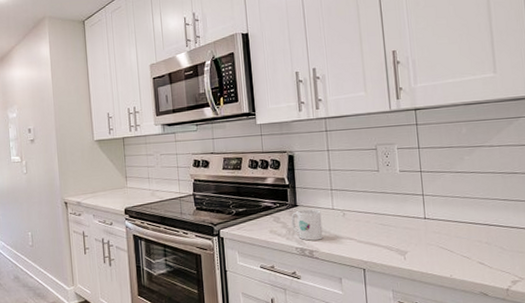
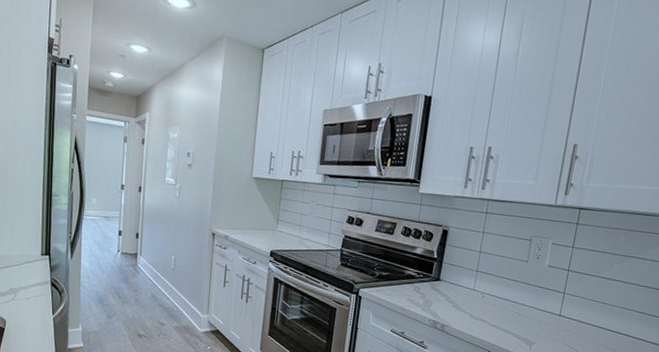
mug: present [291,209,323,241] -> none [430,284,462,317]

